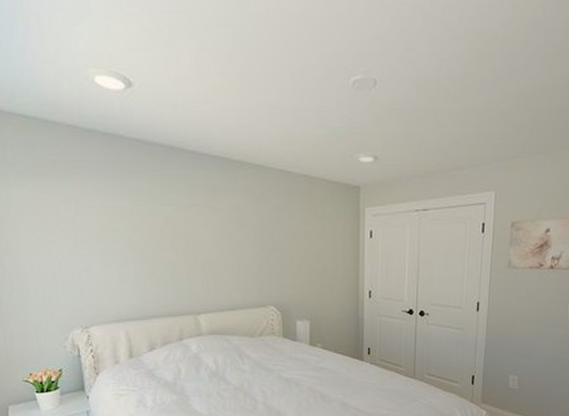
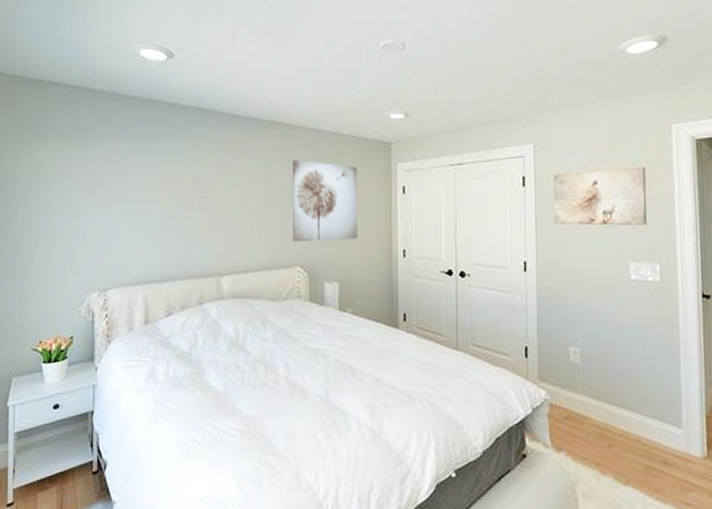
wall art: none [263,203,327,283] -> present [292,160,357,242]

